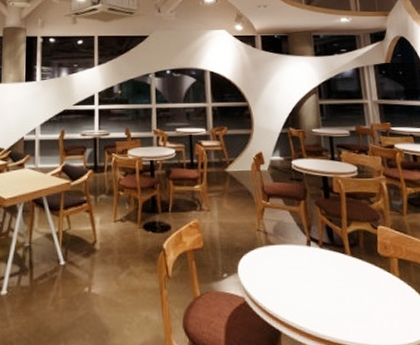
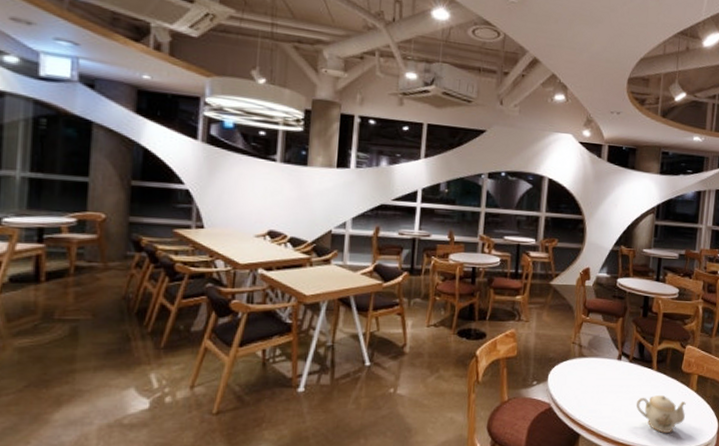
teapot: none [335,282,393,327] -> present [636,394,686,433]

